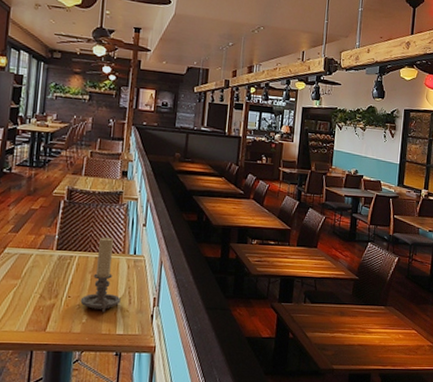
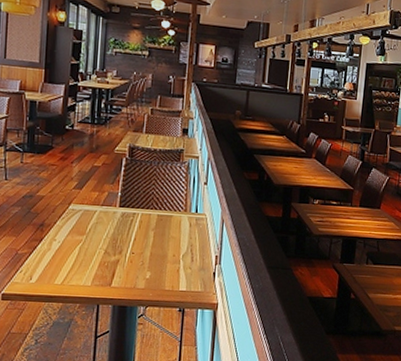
candle holder: present [80,236,121,313] -> none [144,194,183,270]

